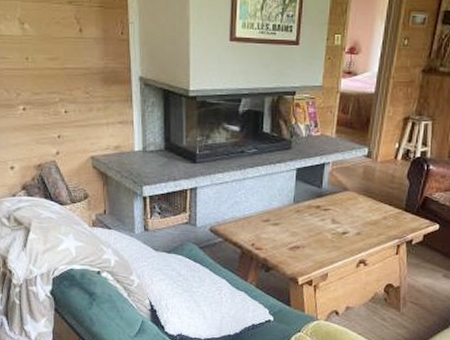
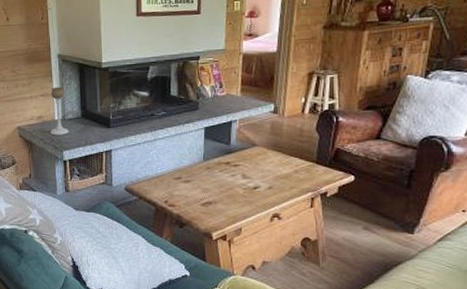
candle holder: none [129,114,150,169] -> present [50,87,69,135]

